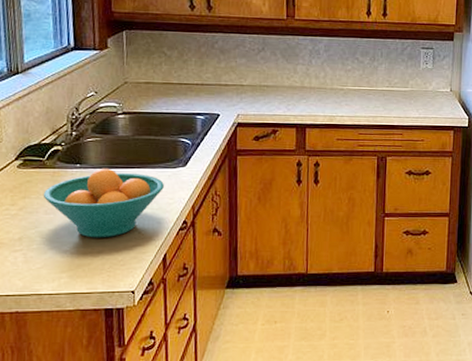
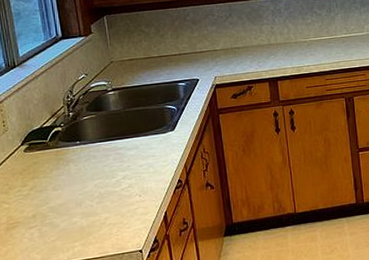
fruit bowl: present [43,168,164,238] -> none [49,141,157,207]

